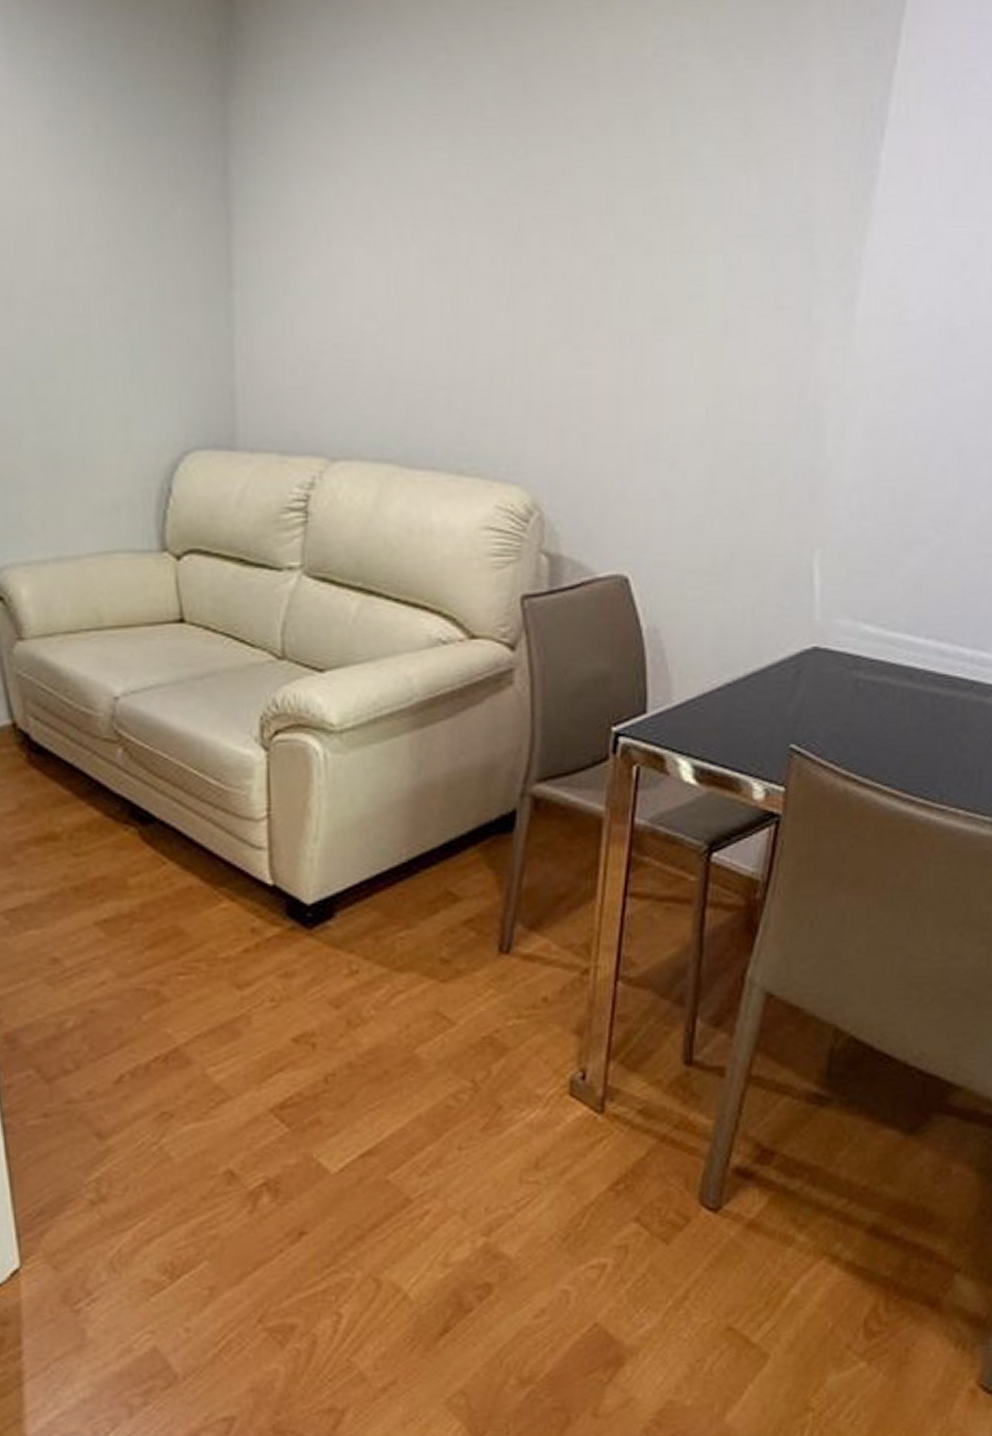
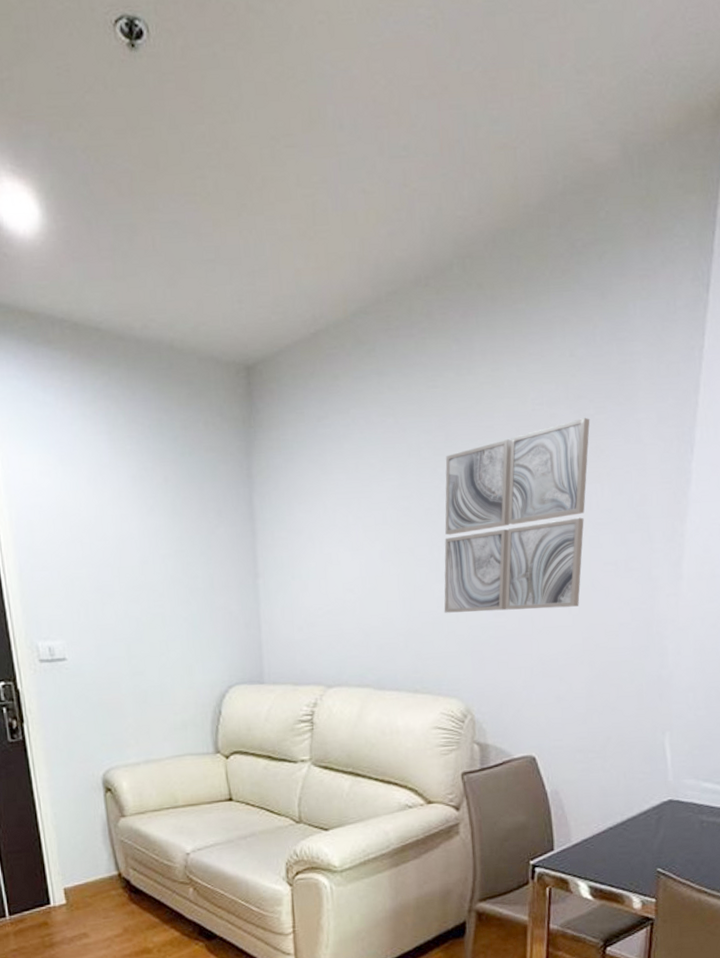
wall art: none [507,71,738,359] -> present [444,417,590,613]

